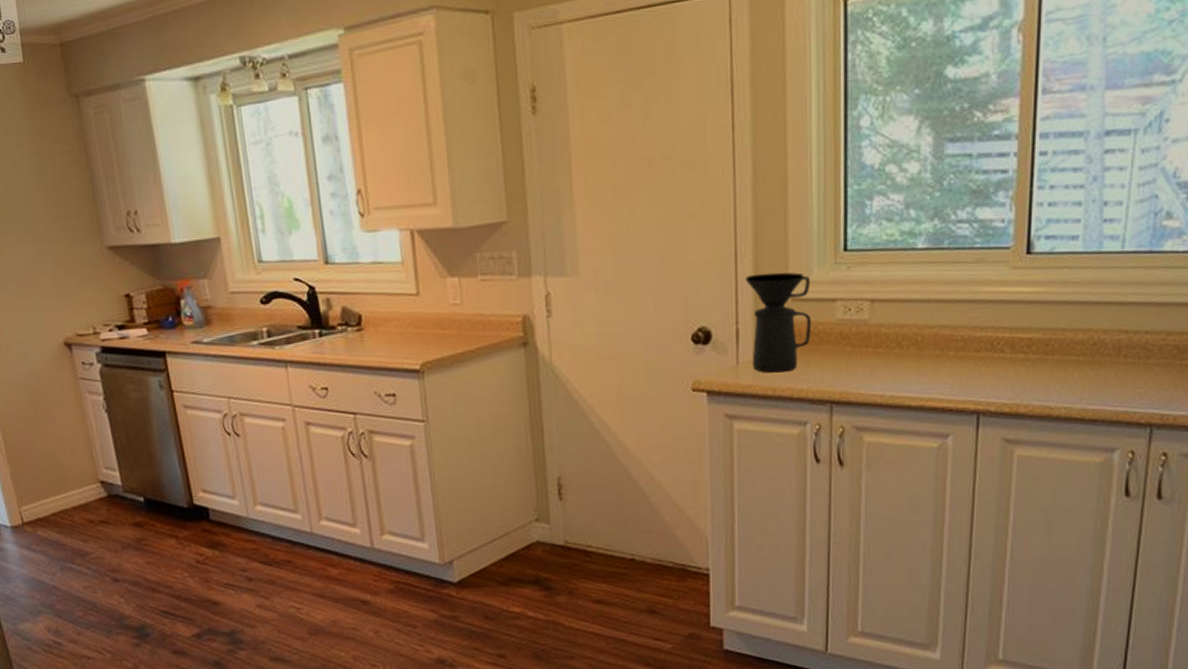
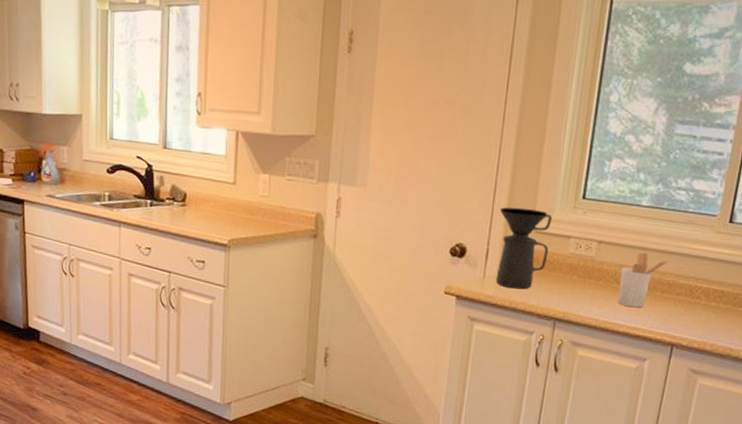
utensil holder: none [903,306,961,375] -> present [618,252,670,308]

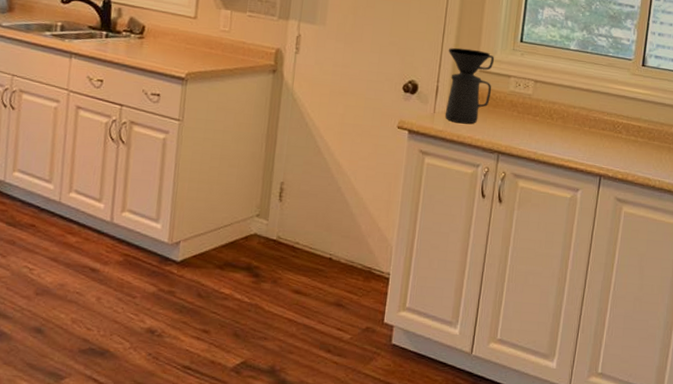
utensil holder: present [618,252,670,308] -> none [552,91,596,142]

